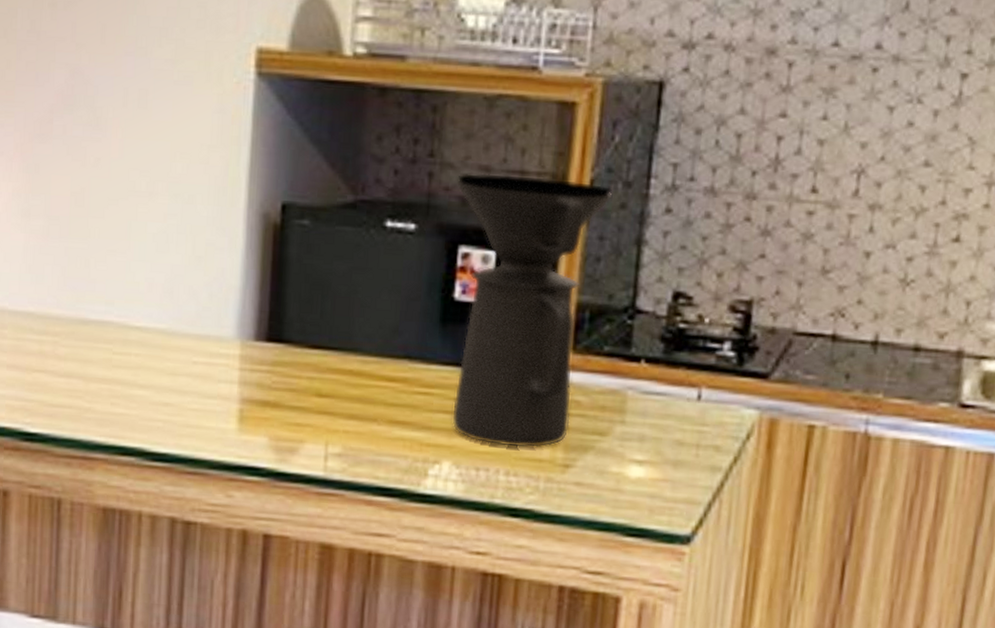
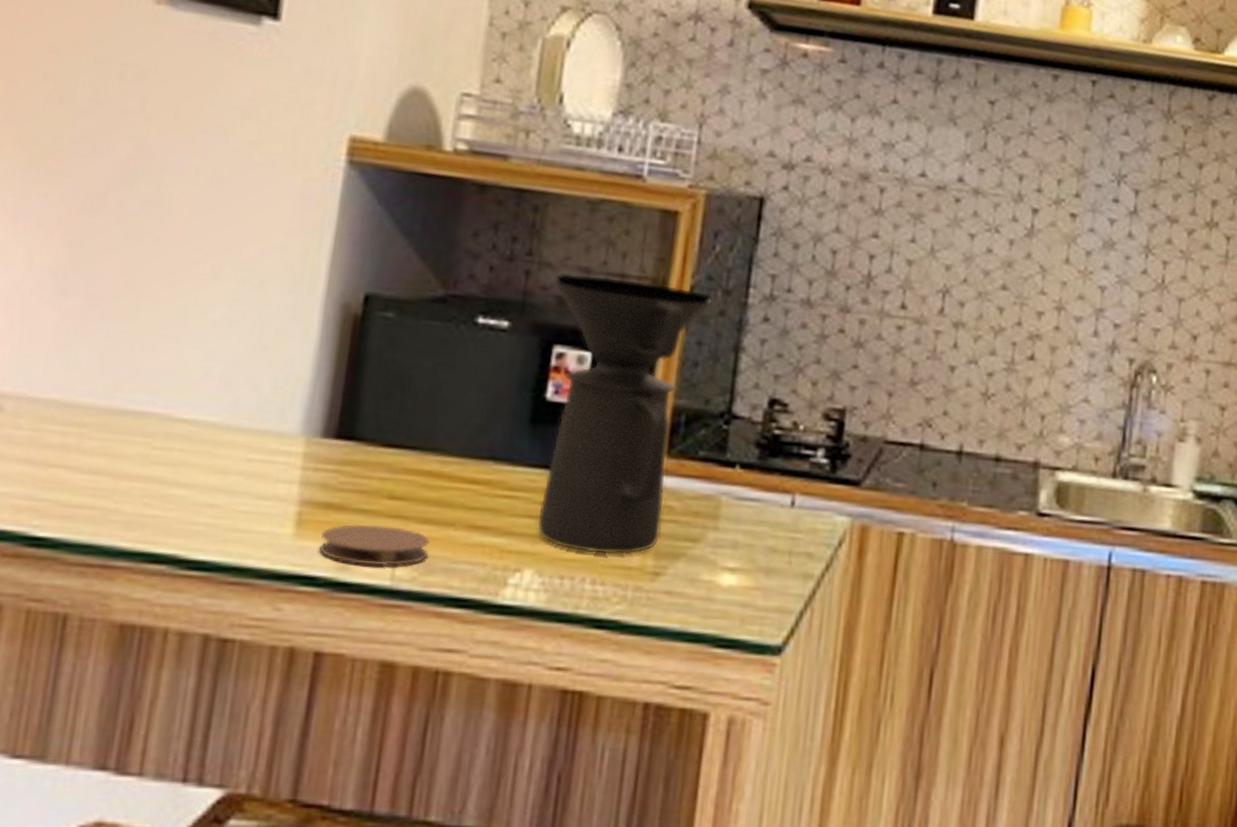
coaster: none [260,420,357,458] -> present [319,524,431,566]

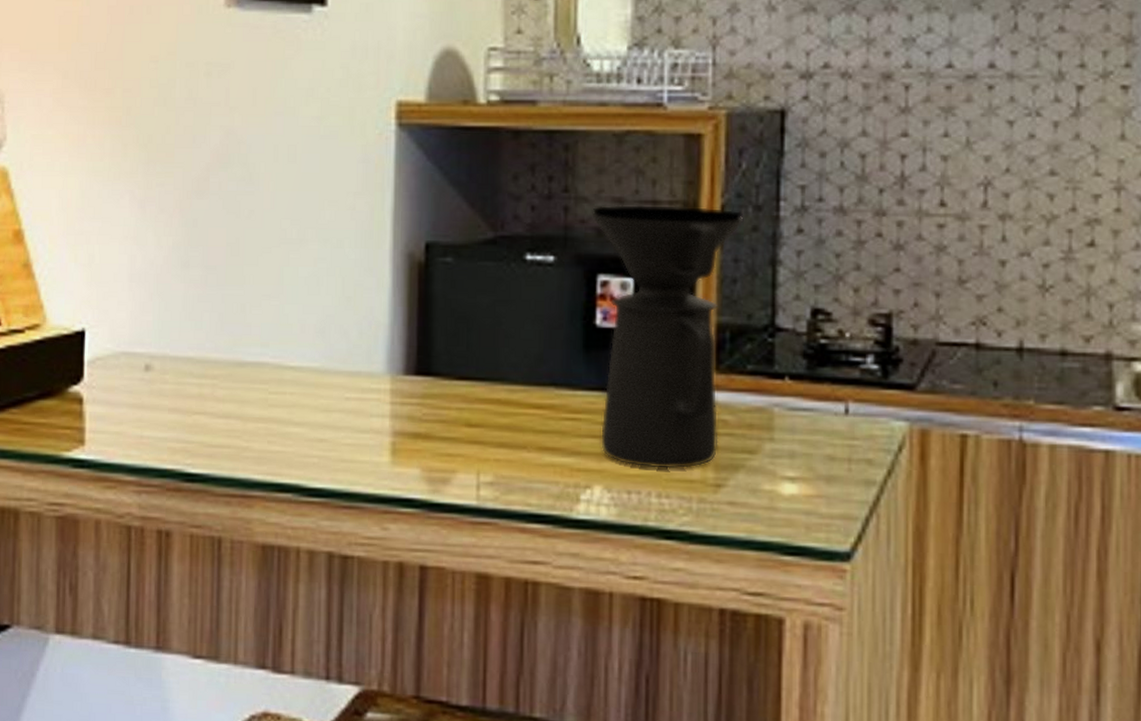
coaster: present [319,524,431,566] -> none [413,450,508,487]

